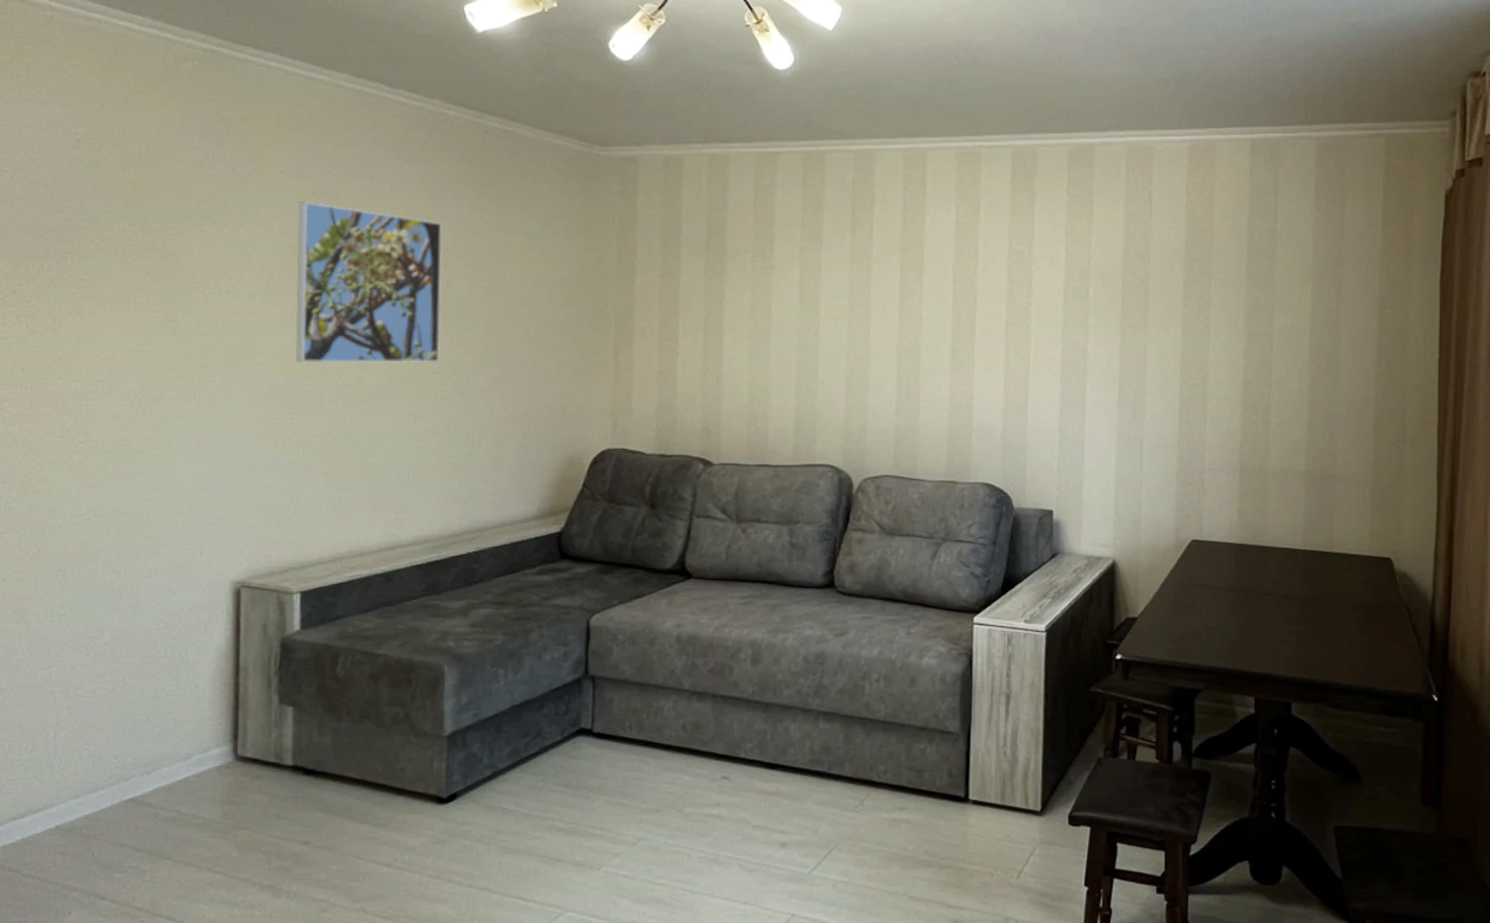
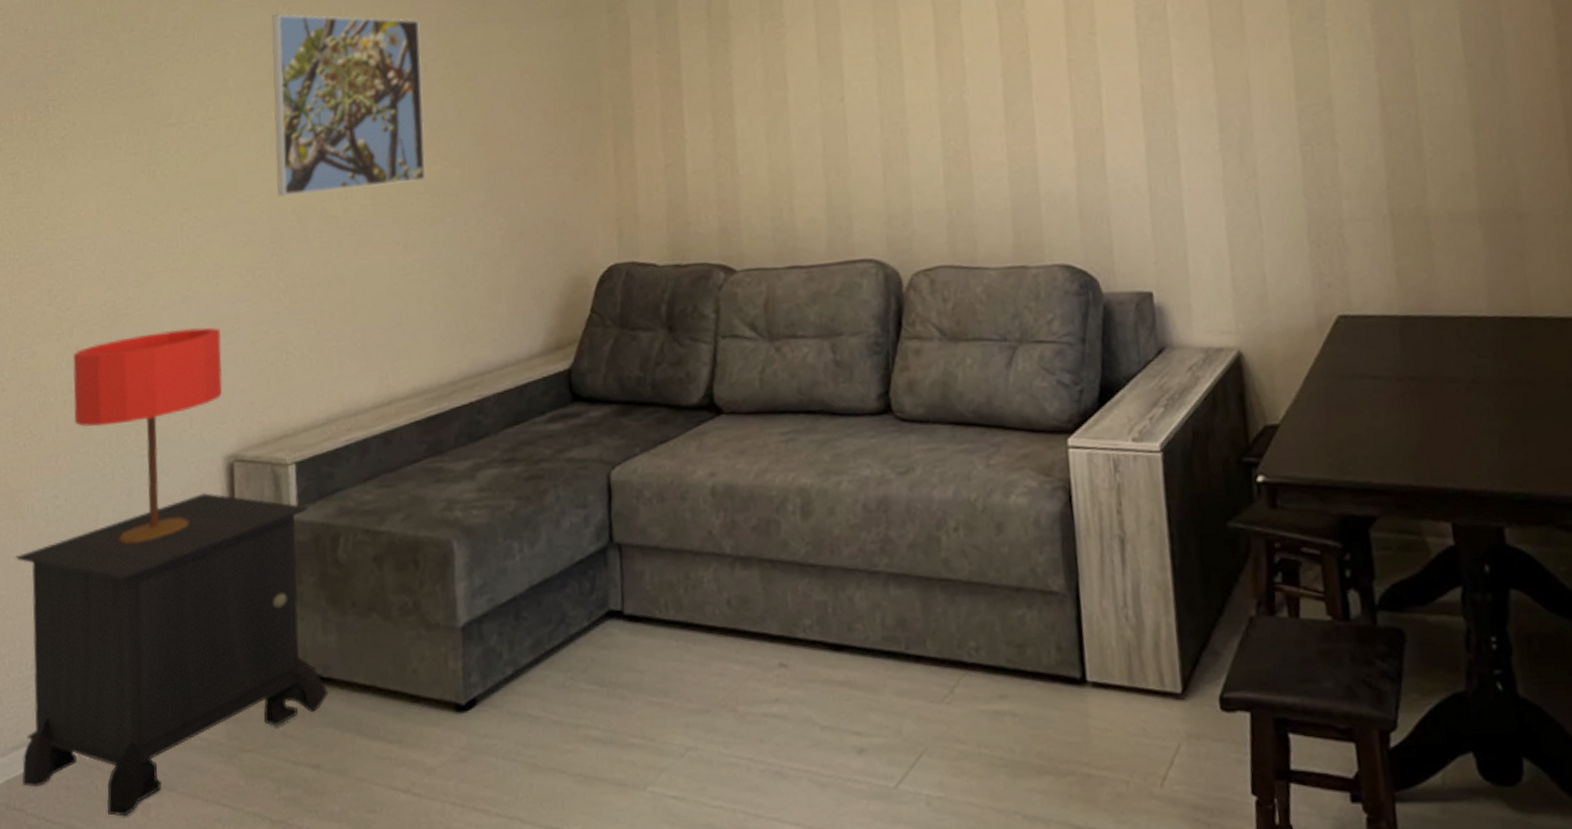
nightstand: none [18,612,321,879] -> present [15,493,329,817]
table lamp: none [82,469,234,651] -> present [72,327,223,544]

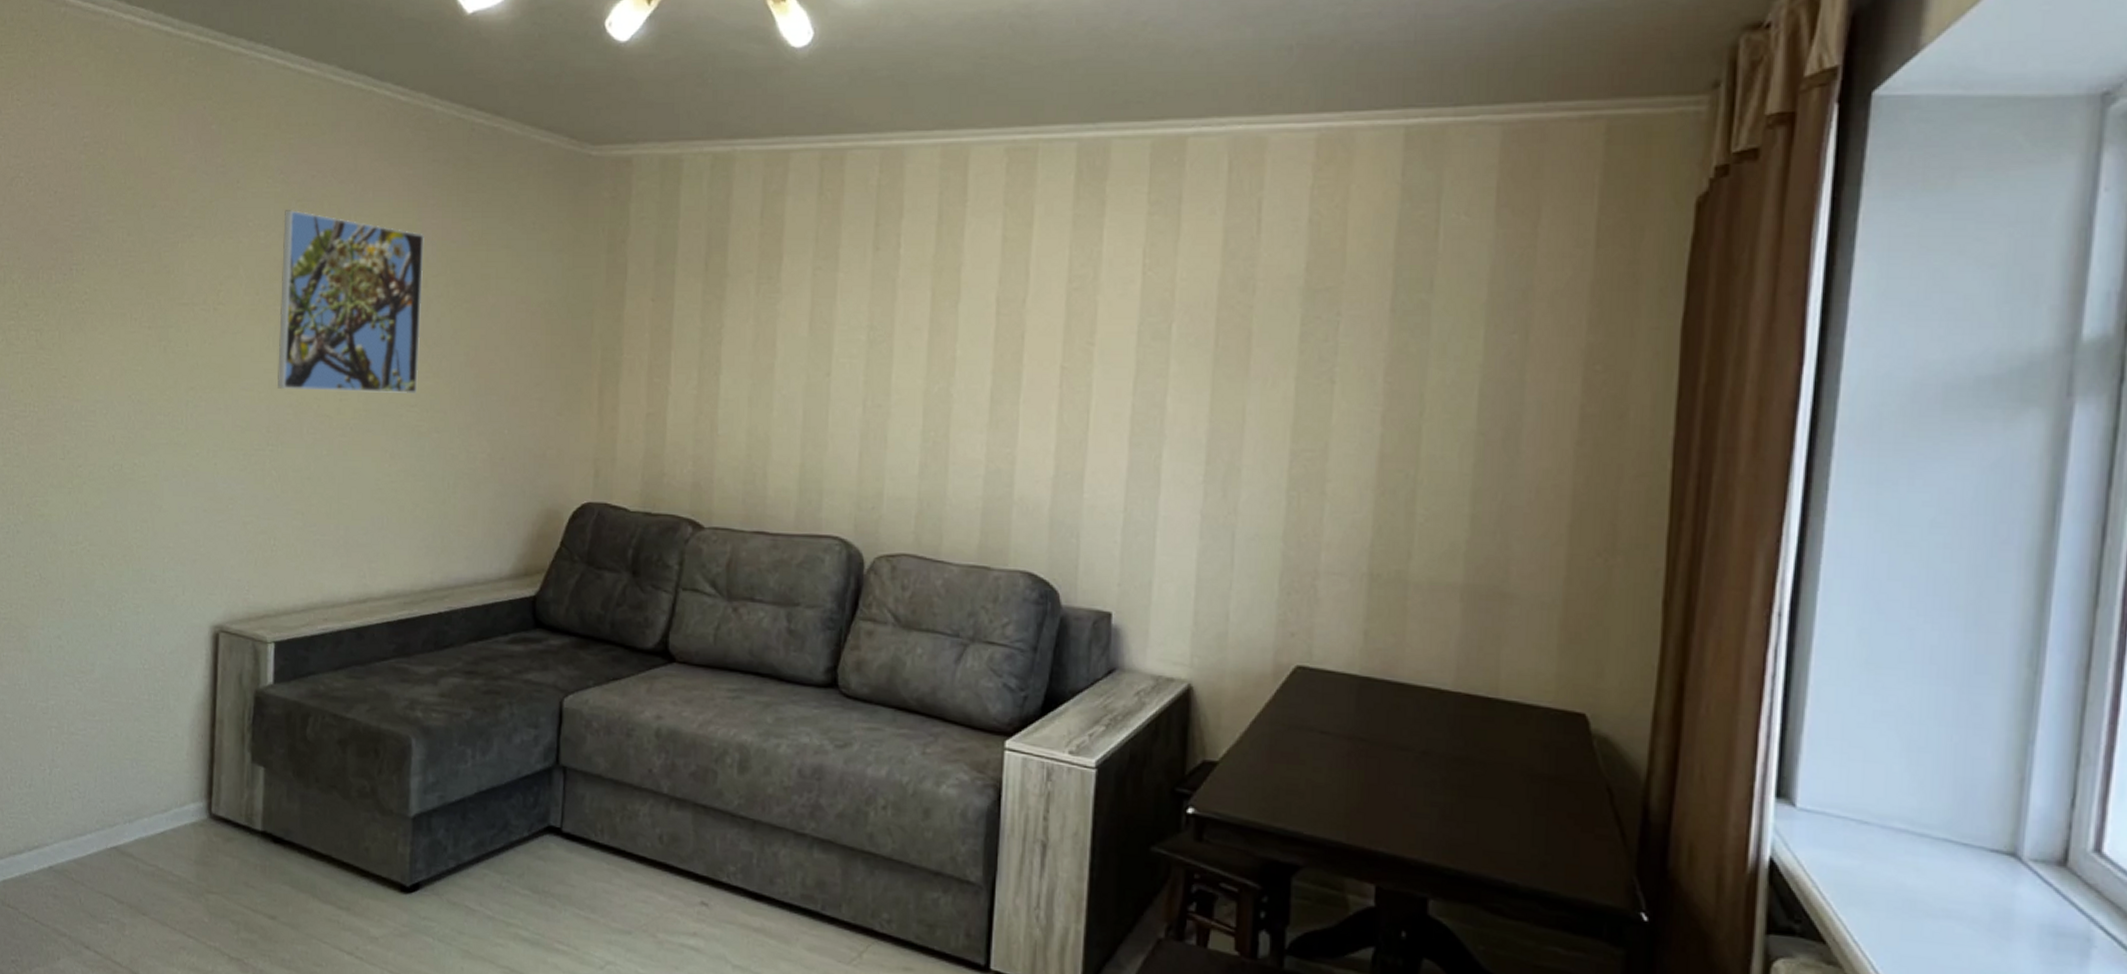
nightstand: present [15,493,329,817] -> none [16,656,288,930]
table lamp: present [72,327,223,544] -> none [80,500,216,691]

